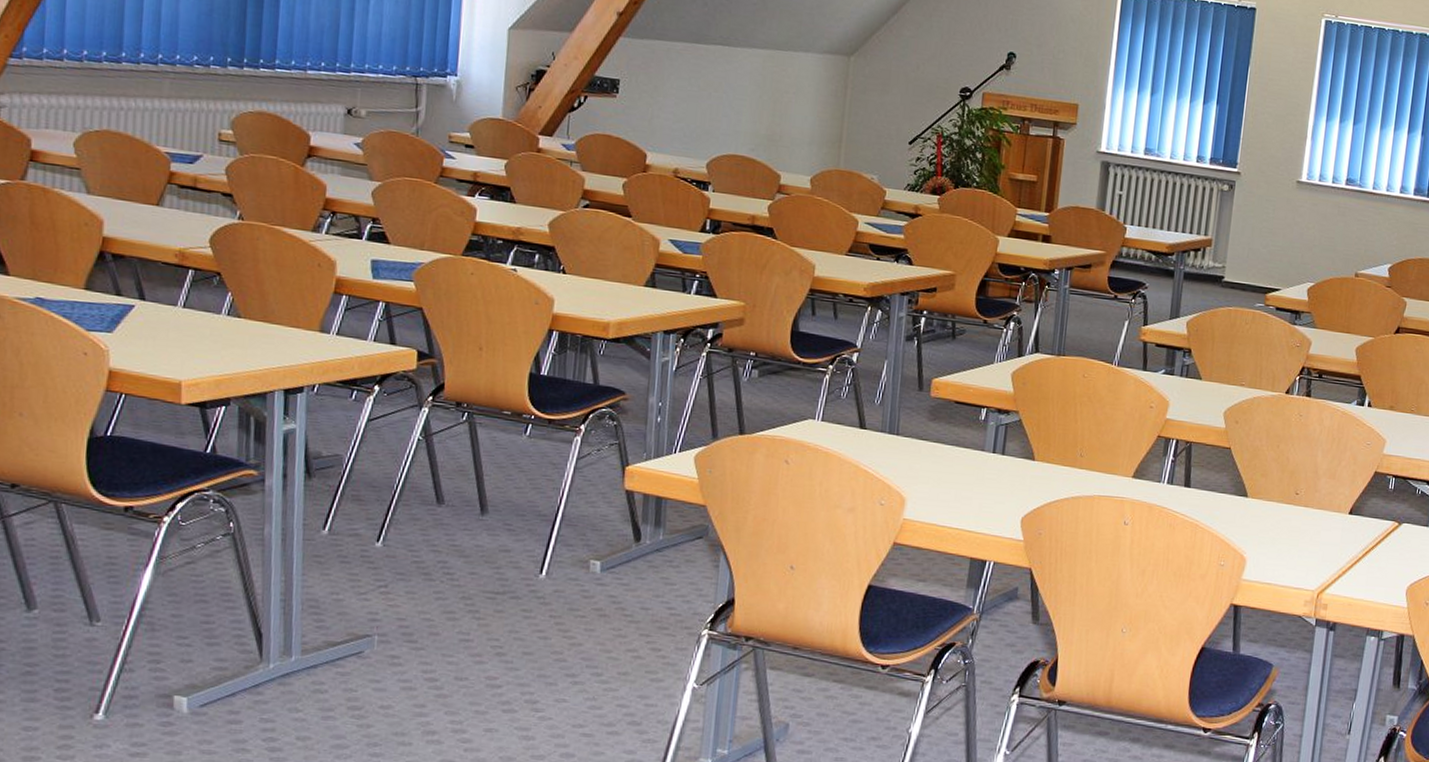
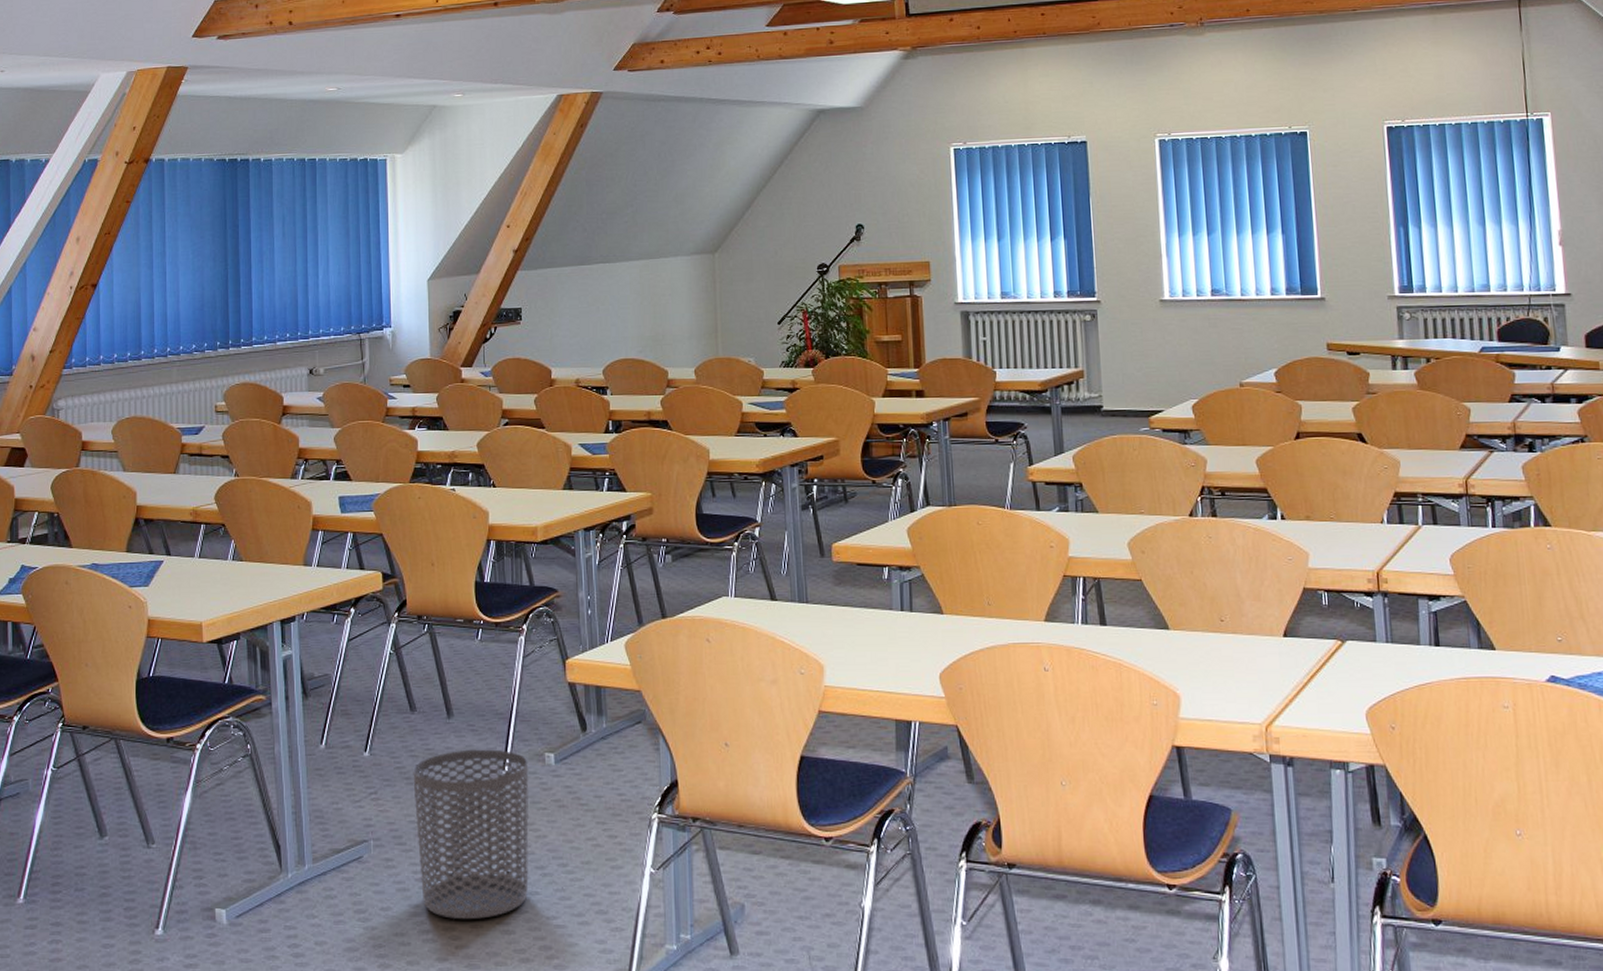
waste bin: none [430,549,570,723] -> present [413,749,529,919]

